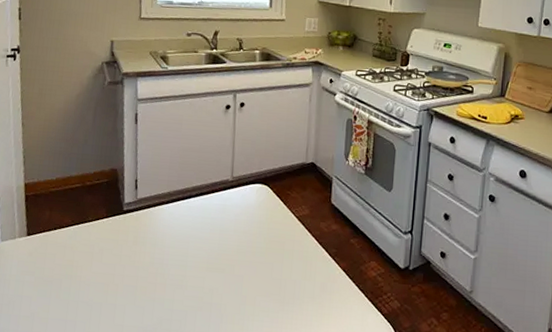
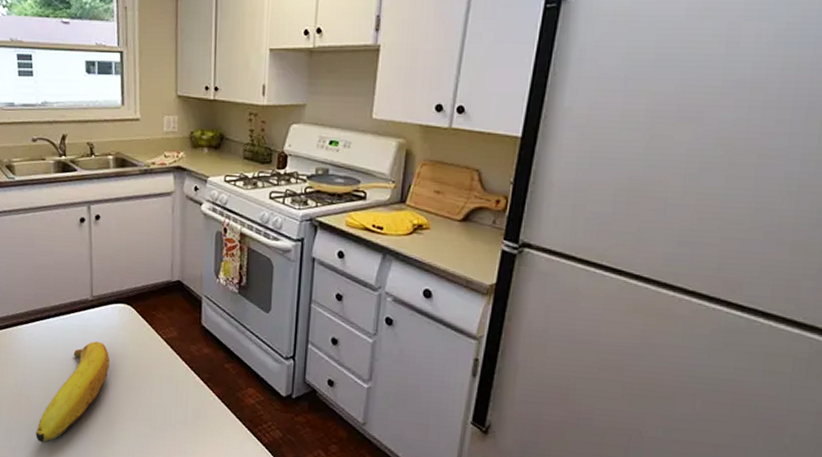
fruit: none [168,219,245,322] -> present [36,341,110,443]

